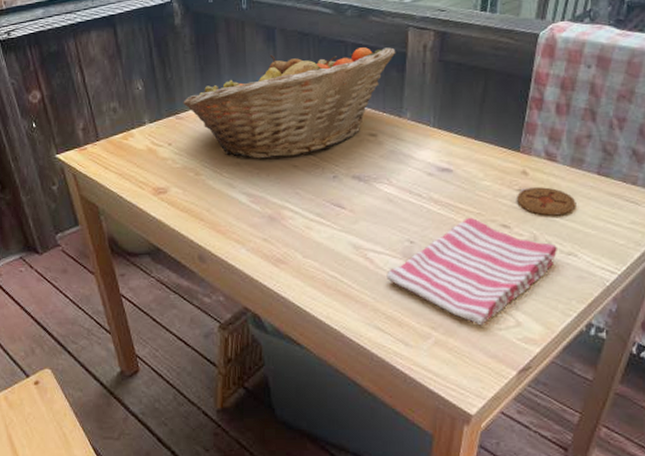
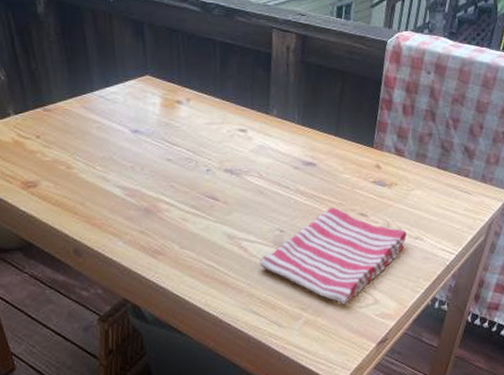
fruit basket: present [183,47,396,159] -> none [50,46,262,153]
coaster: present [517,187,576,216] -> none [372,179,421,205]

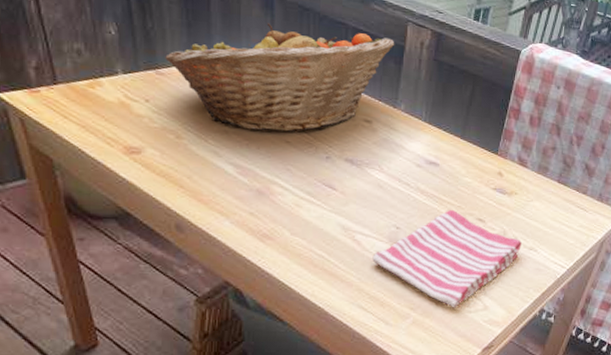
fruit basket: none [50,46,262,153] -> present [165,23,395,133]

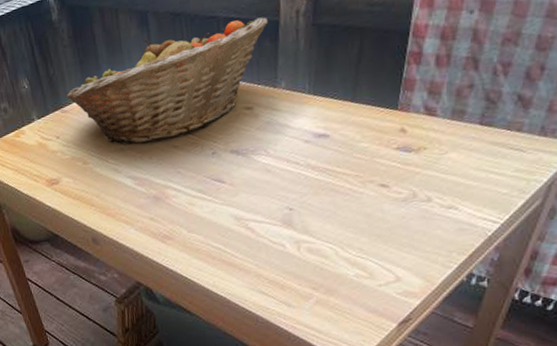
dish towel: present [372,209,522,308] -> none [267,179,437,283]

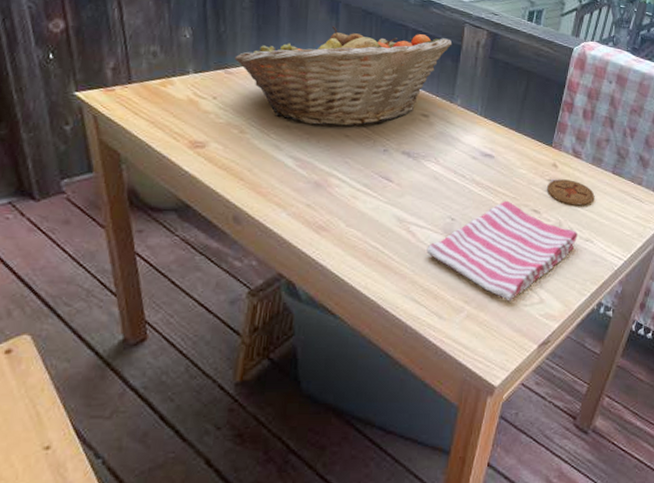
dish towel: none [267,179,437,283] -> present [426,200,577,301]
coaster: none [395,142,457,172] -> present [547,179,595,206]

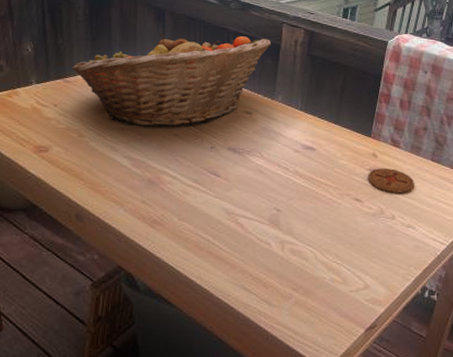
dish towel: present [426,200,577,301] -> none [255,190,399,288]

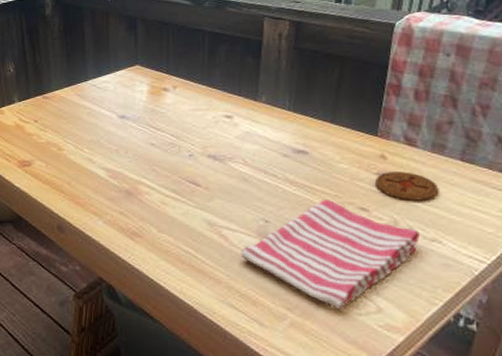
fruit basket: present [72,33,272,127] -> none [50,35,252,137]
dish towel: none [255,190,399,288] -> present [241,199,420,310]

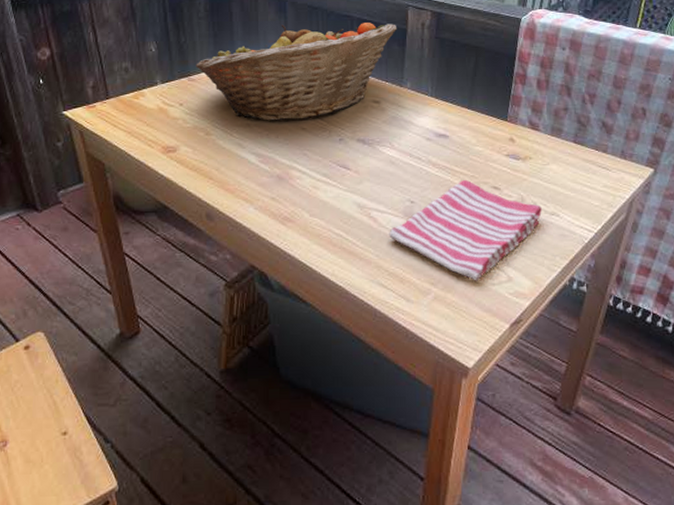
fruit basket: none [50,35,252,137] -> present [196,23,398,121]
coaster: present [375,172,439,201] -> none [506,153,557,179]

